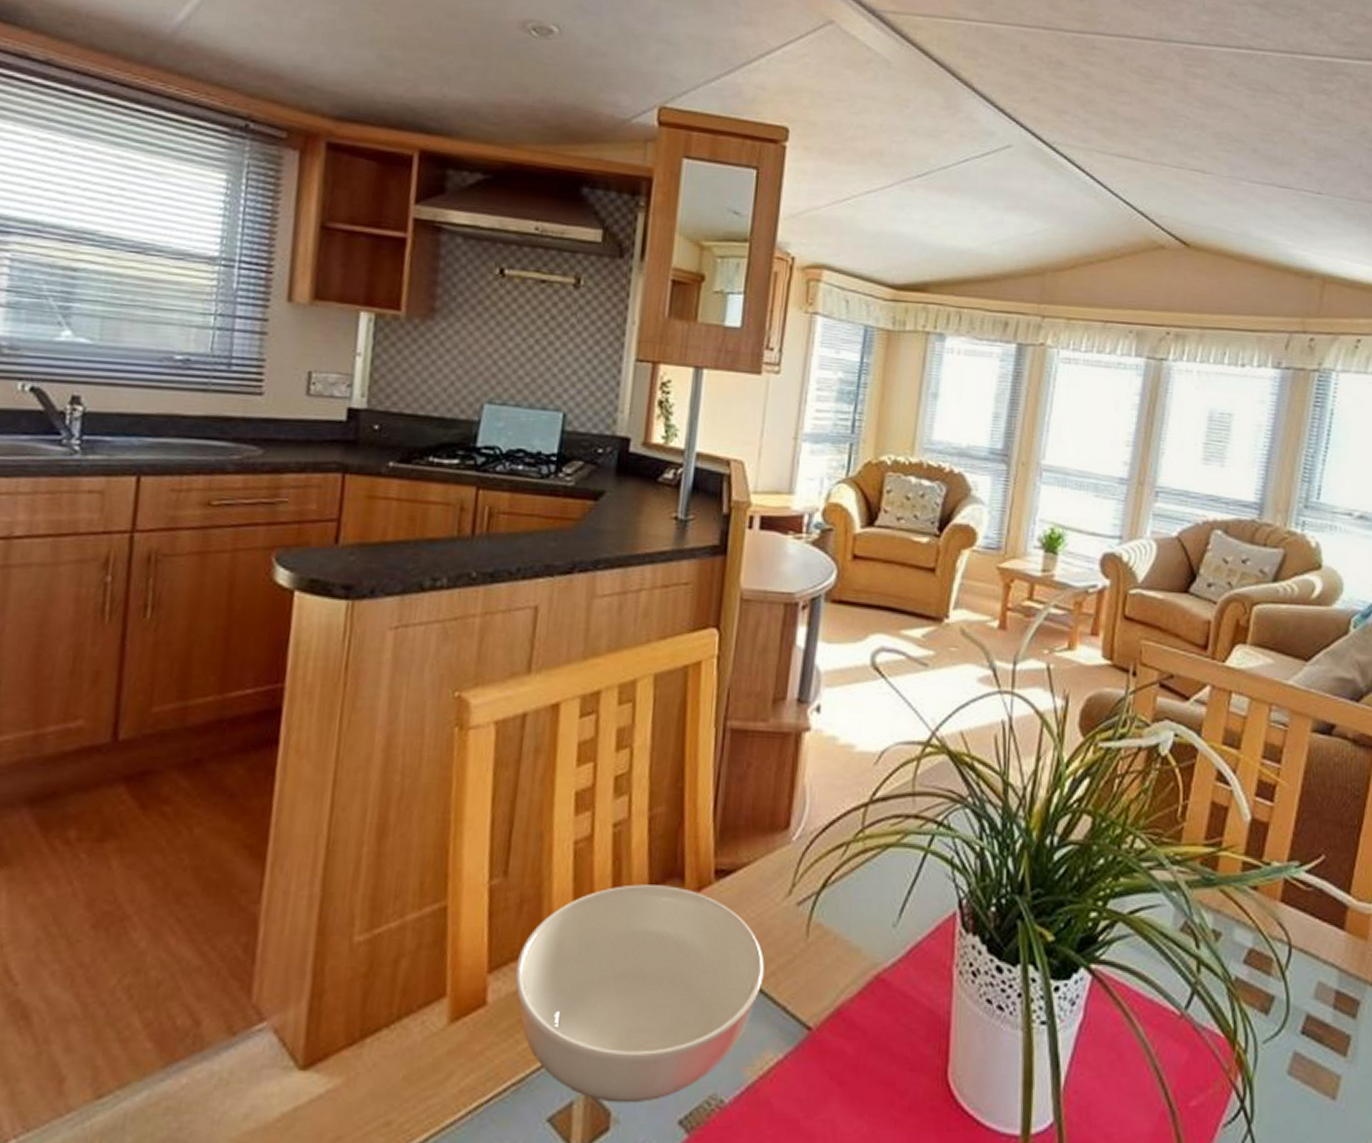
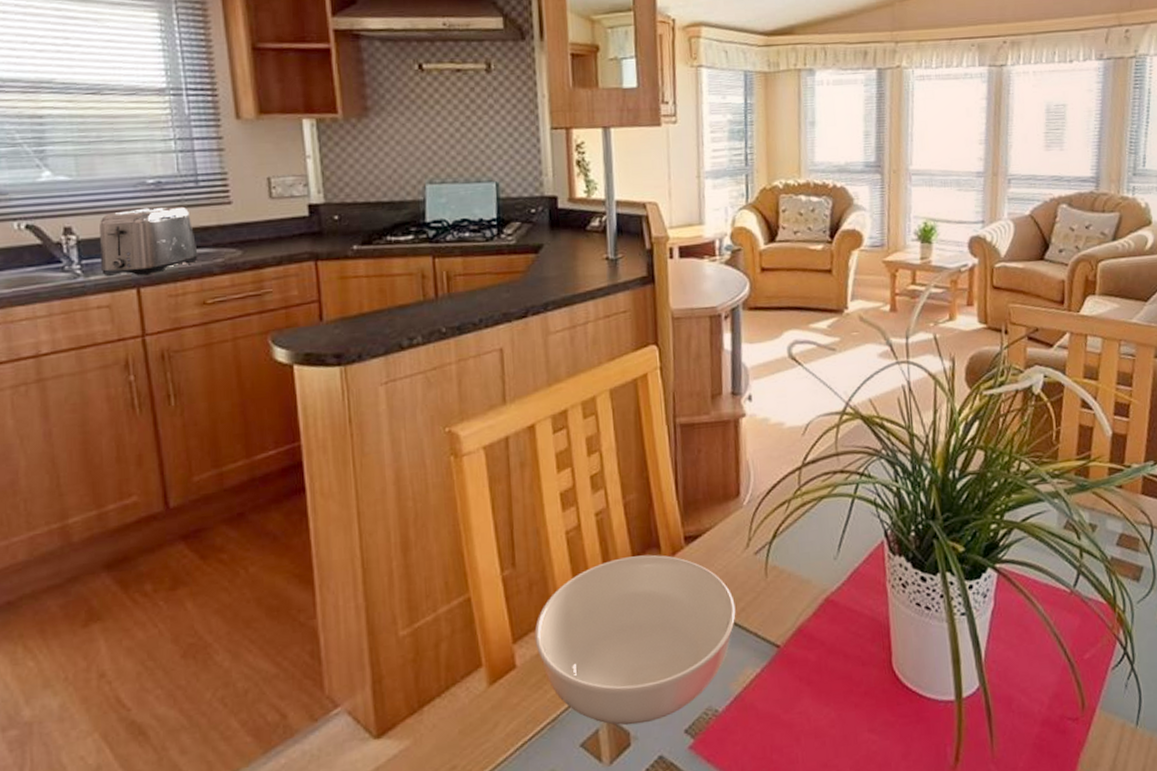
toaster: none [101,386,215,463] -> present [99,206,198,277]

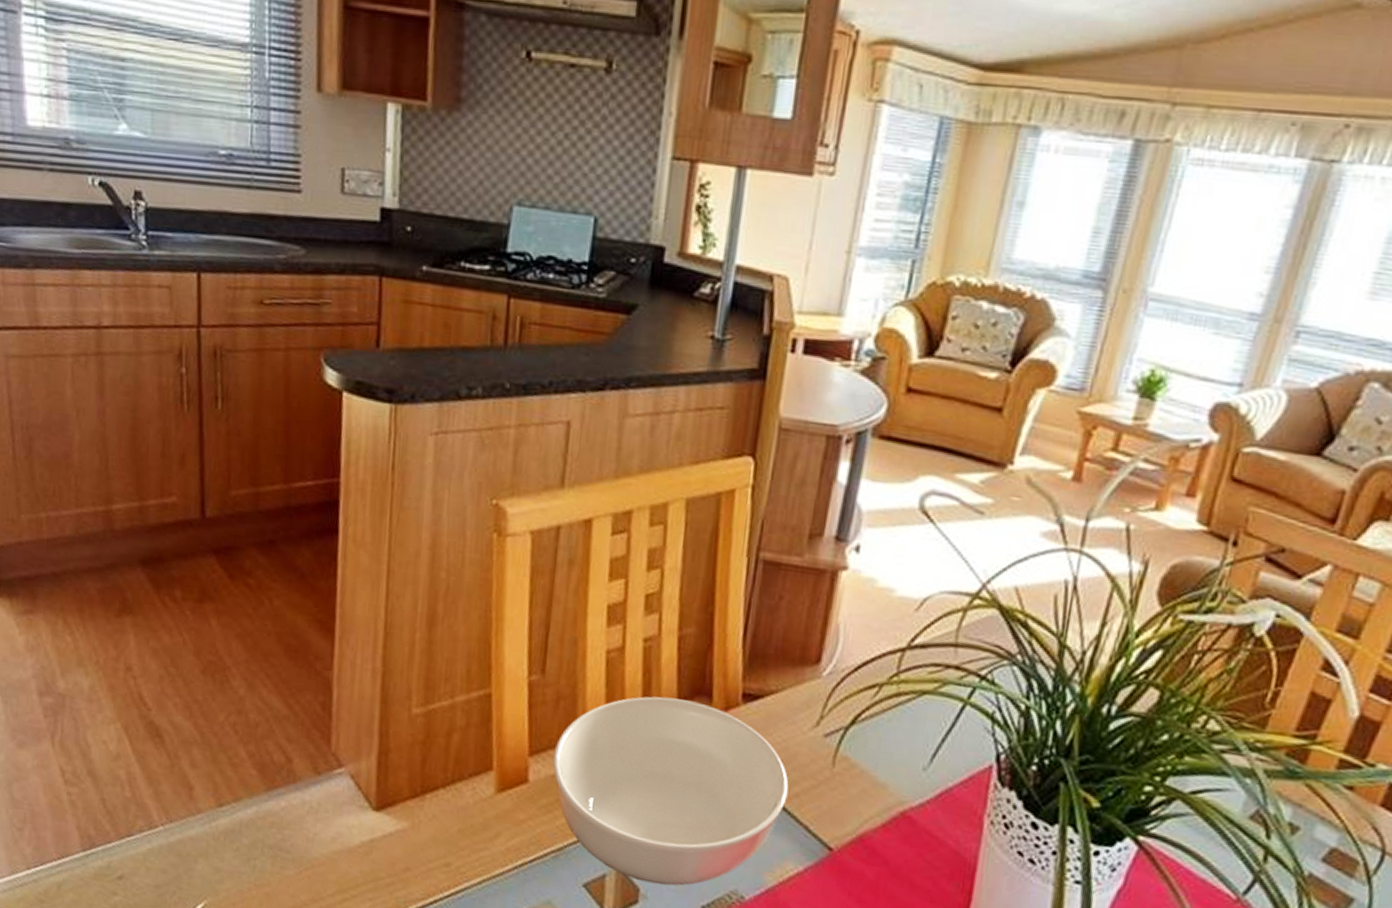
toaster: present [99,206,198,277] -> none [164,182,261,260]

